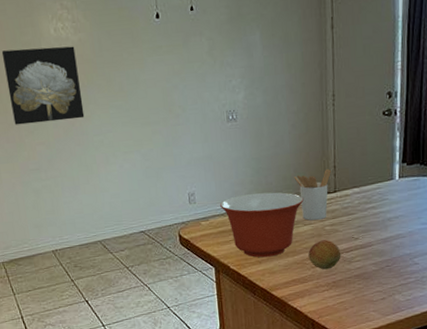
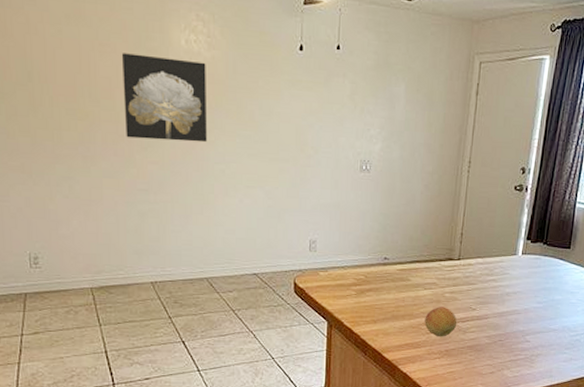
mixing bowl: present [220,192,304,258] -> none [342,250,427,317]
utensil holder: present [294,168,331,221] -> none [420,235,458,286]

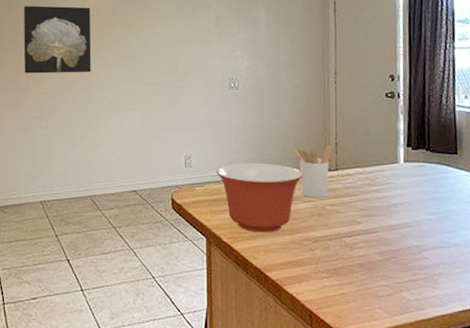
mixing bowl: none [342,250,427,317] -> present [217,164,303,233]
utensil holder: none [420,235,458,286] -> present [294,145,332,199]
fruit: present [424,307,457,337] -> none [307,220,343,254]

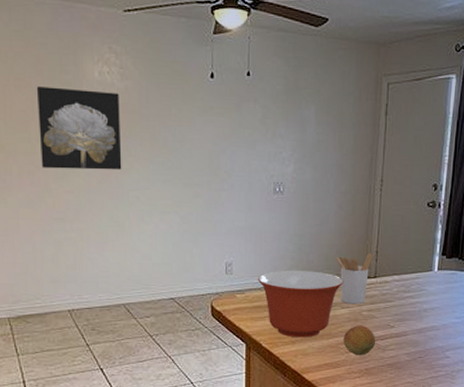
fruit: none [307,220,343,254] -> present [343,325,376,356]

